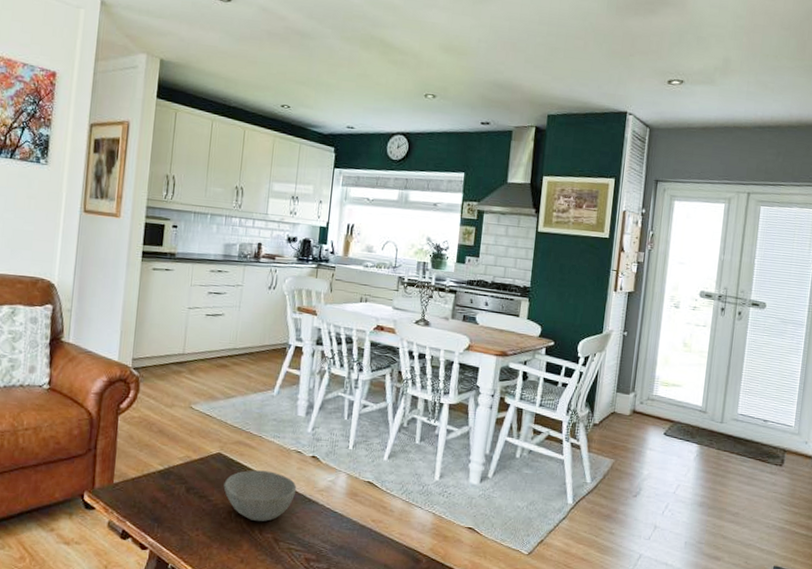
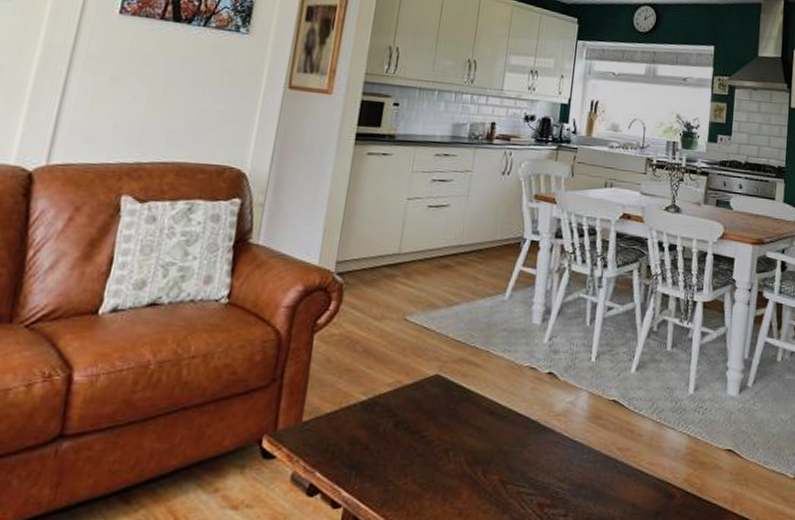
bowl: present [223,470,297,522] -> none [440,394,530,461]

